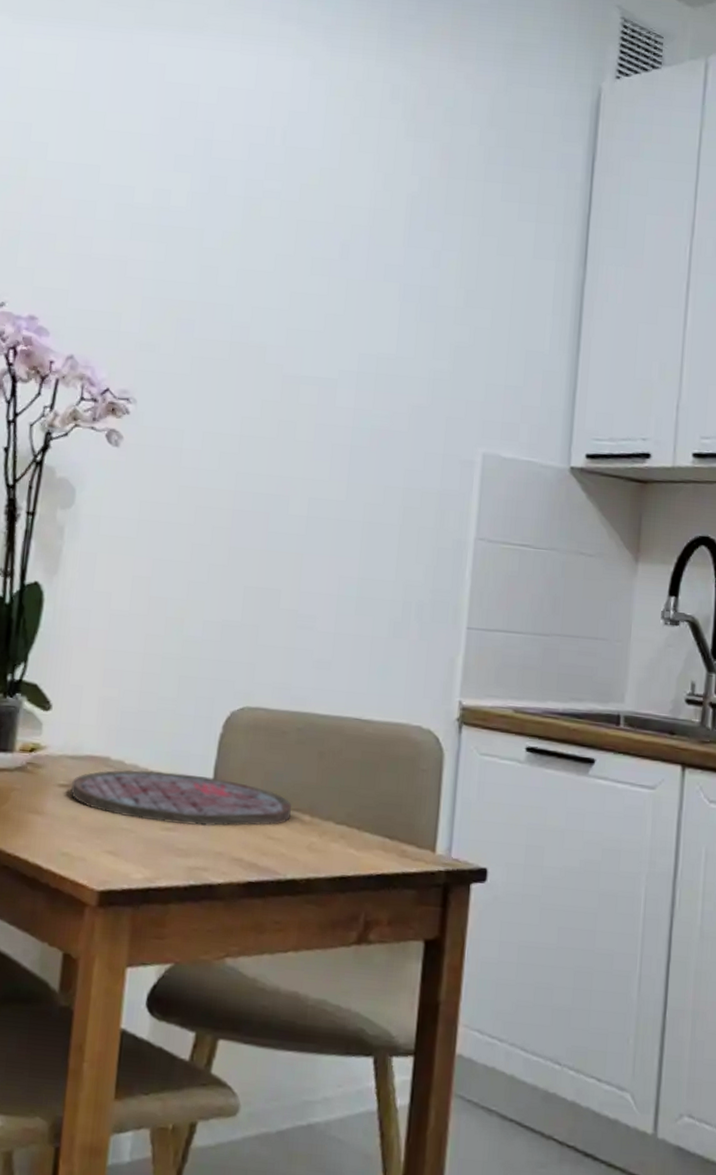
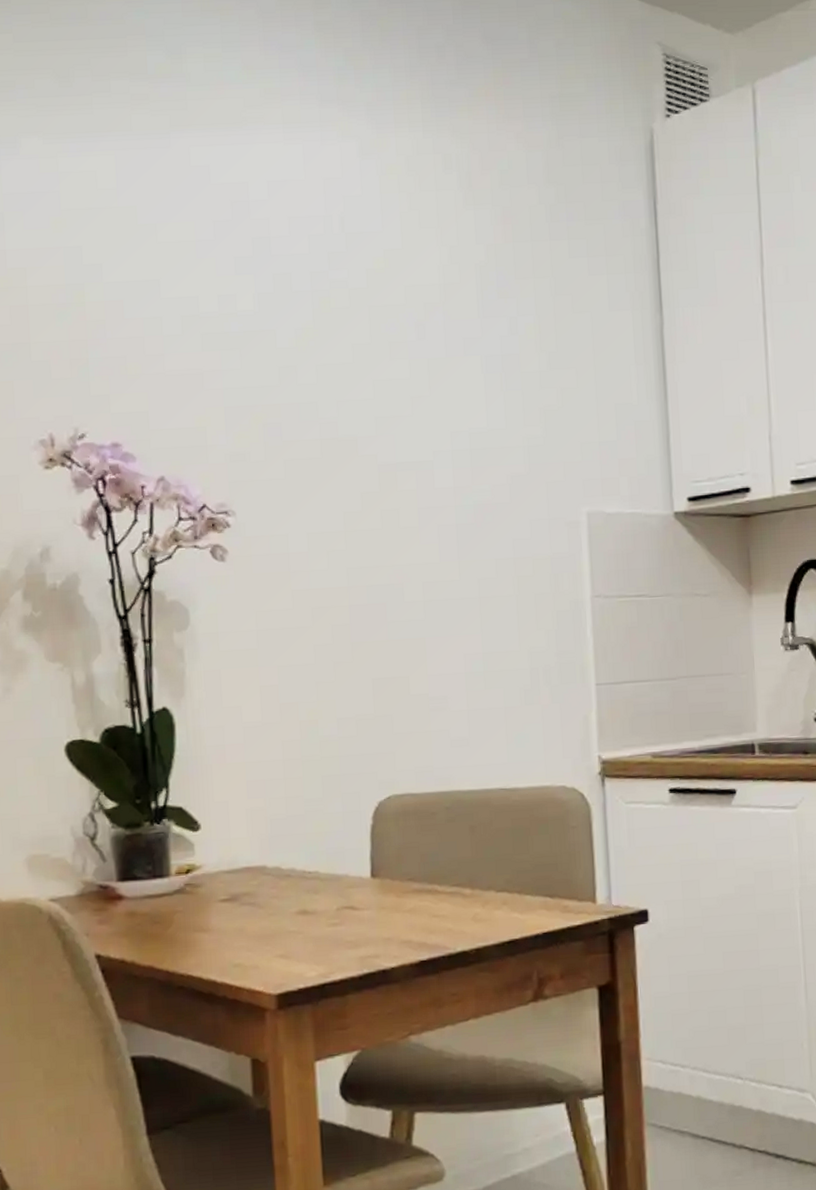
cutting board: present [70,770,292,826] -> none [232,867,453,920]

